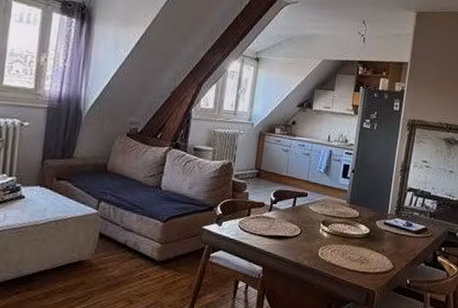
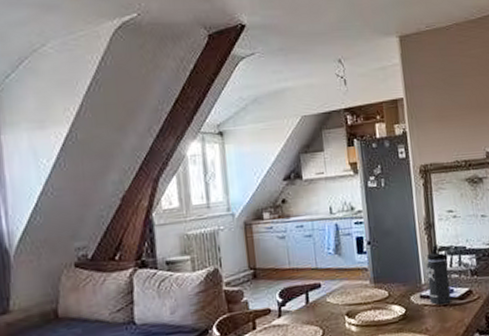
thermos bottle: none [391,185,414,234] -> present [426,245,451,305]

